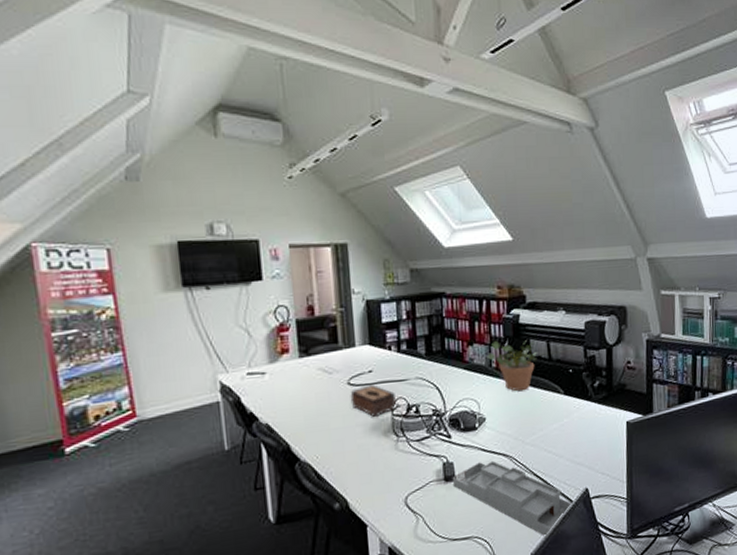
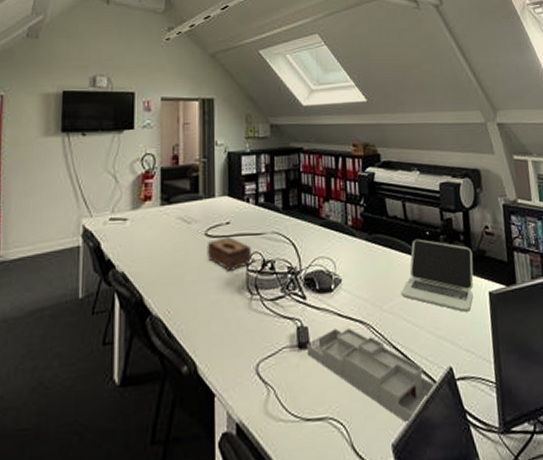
potted plant: present [487,340,538,392] -> none [343,197,394,252]
laptop: none [543,376,614,441] -> present [401,239,474,312]

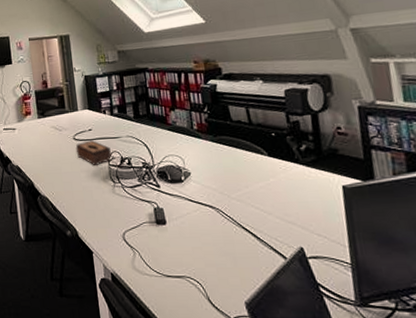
desk organizer: present [306,327,435,425] -> none [163,210,286,289]
laptop: present [401,239,474,312] -> none [248,139,325,202]

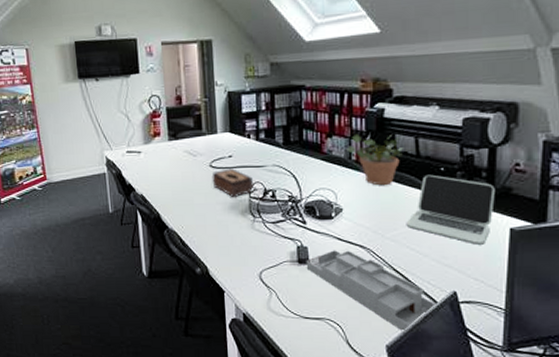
desk organizer: none [163,210,286,289] -> present [306,250,436,333]
potted plant: none [188,106,238,151] -> present [346,133,404,186]
laptop: none [248,139,325,202] -> present [406,174,495,245]

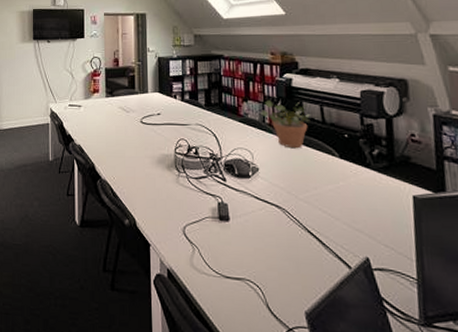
tissue box: present [212,168,255,198] -> none [142,125,180,153]
desk organizer: present [306,250,436,333] -> none [226,208,350,299]
laptop: present [406,174,495,245] -> none [317,140,396,211]

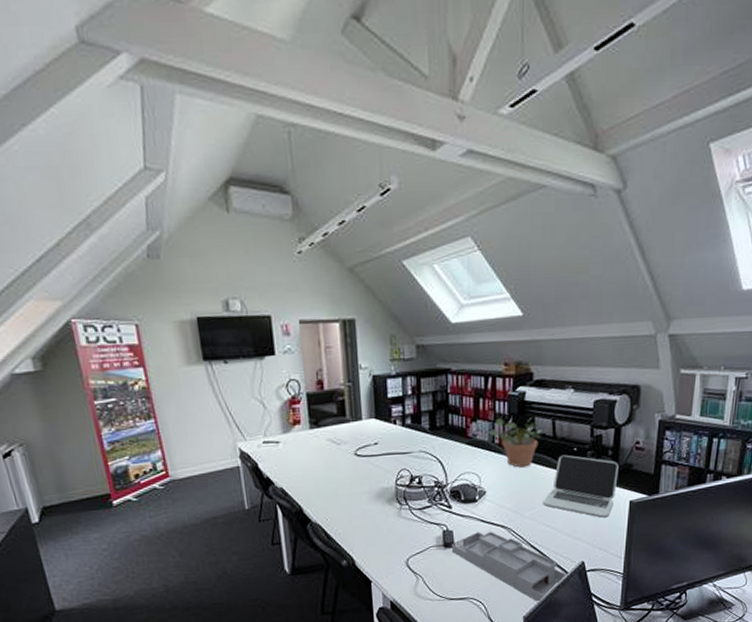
desk organizer: none [226,208,350,299] -> present [451,531,567,603]
laptop: none [317,140,396,211] -> present [543,454,619,518]

